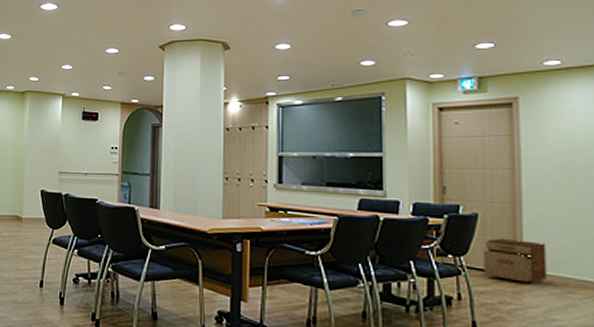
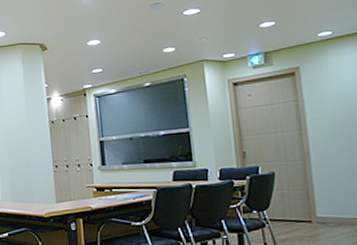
filing cabinet: present [483,237,547,285] -> none [281,190,337,228]

